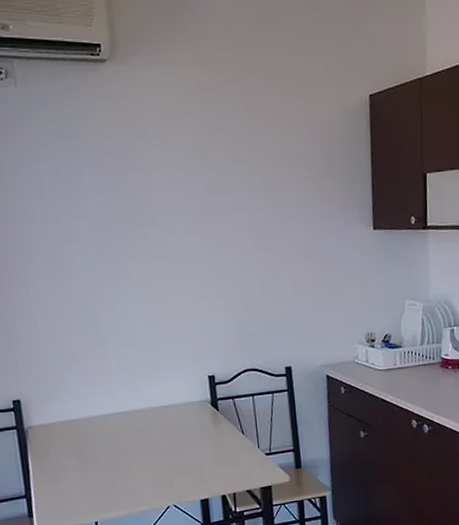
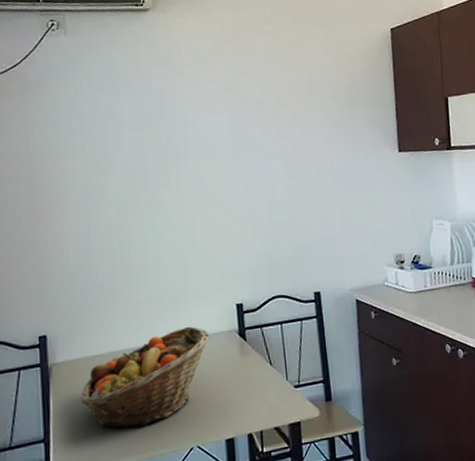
fruit basket: none [58,395,184,487] -> present [81,326,211,428]

